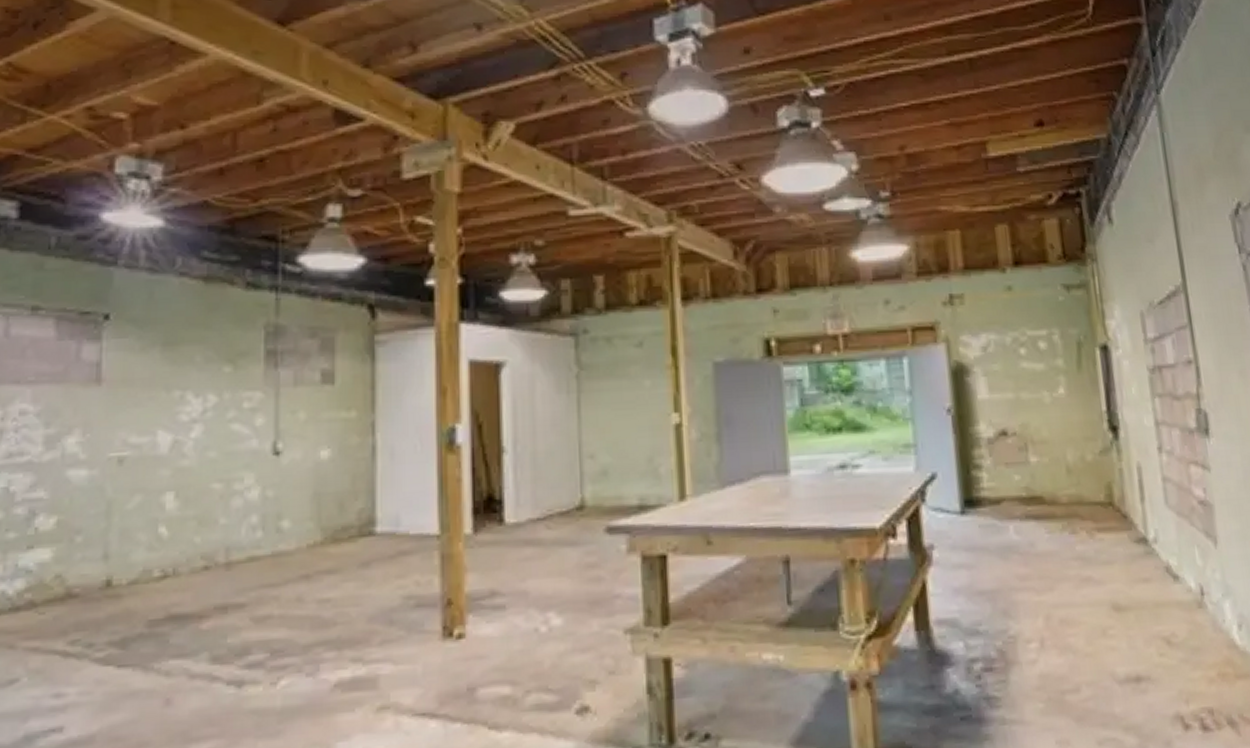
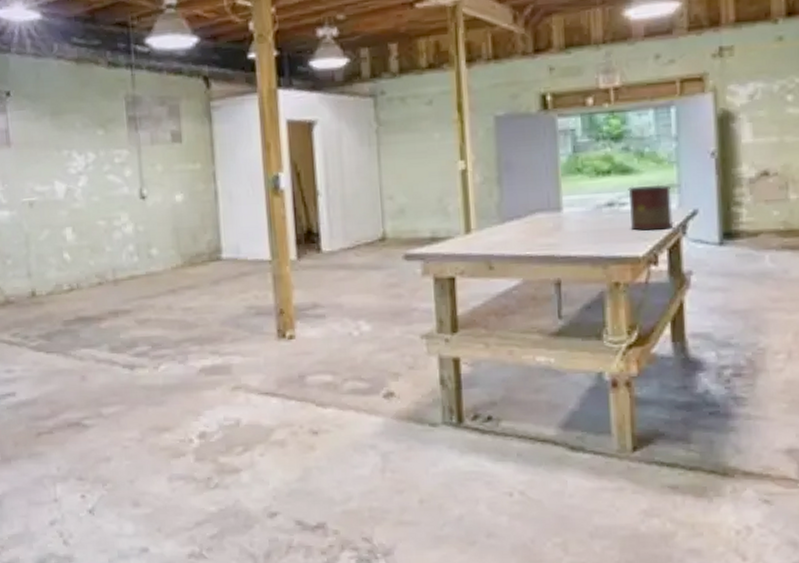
paint can: none [861,444,911,498] -> present [628,184,673,231]

